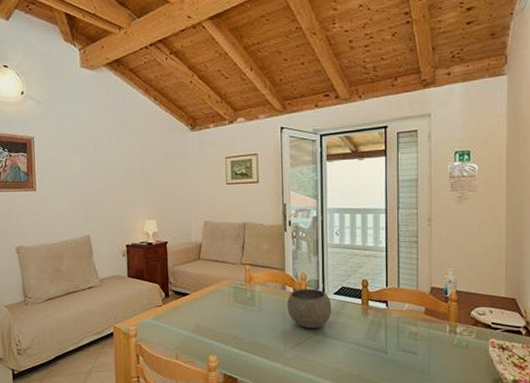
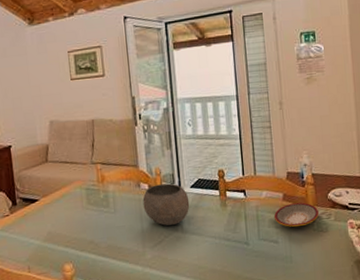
plate: none [415,318,460,341] -> present [274,202,319,227]

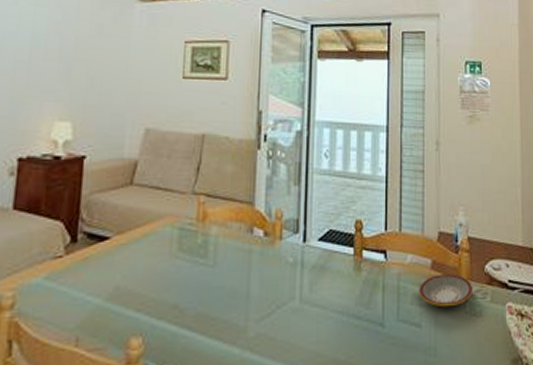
bowl: present [142,183,190,226] -> none [253,232,315,291]

